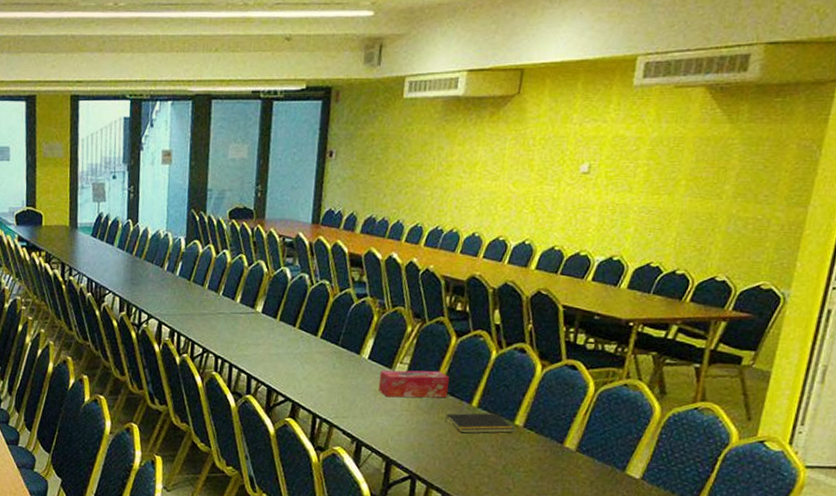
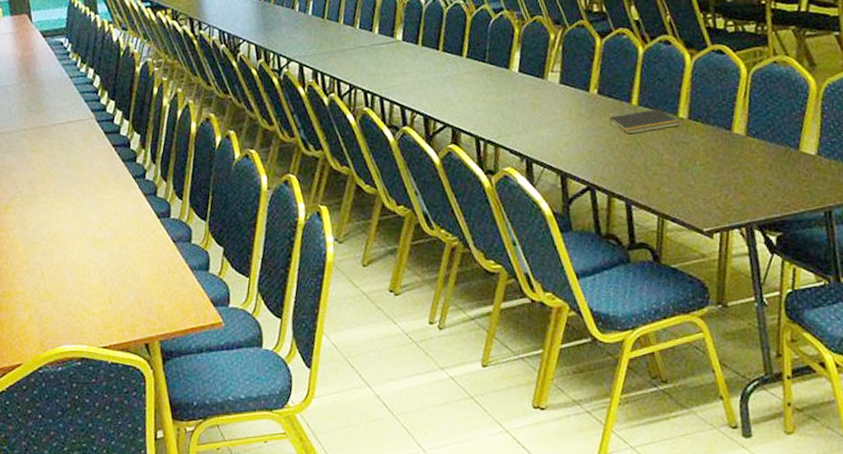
tissue box: present [378,370,449,398] -> none [533,74,605,108]

